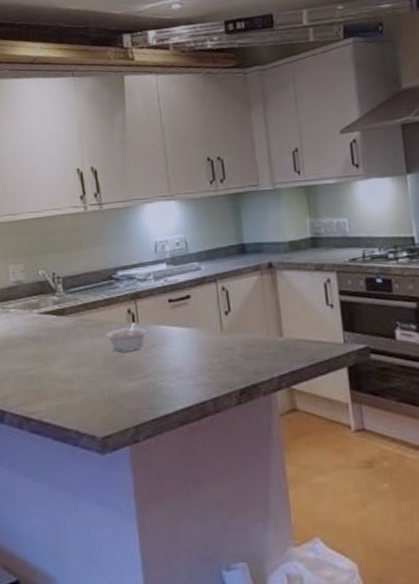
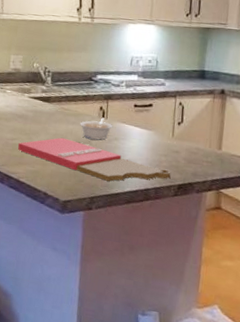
cutting board: none [34,356,229,401] -> present [18,137,171,181]

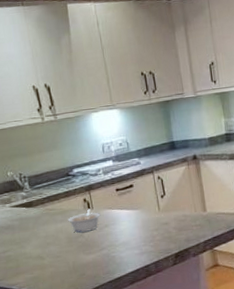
cutting board: present [18,137,171,181] -> none [11,237,166,268]

